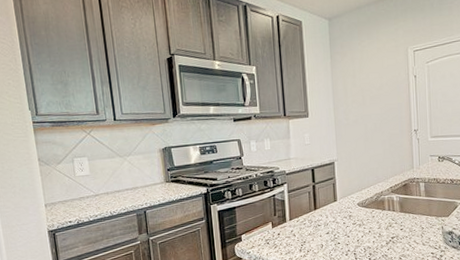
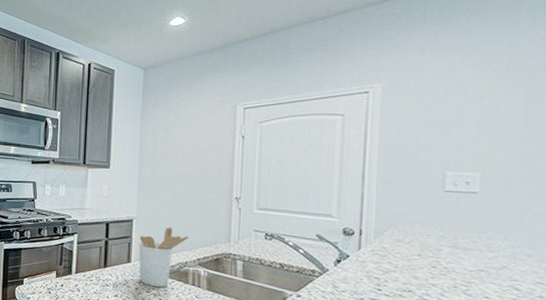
utensil holder: none [341,164,382,219] -> present [138,227,189,288]

